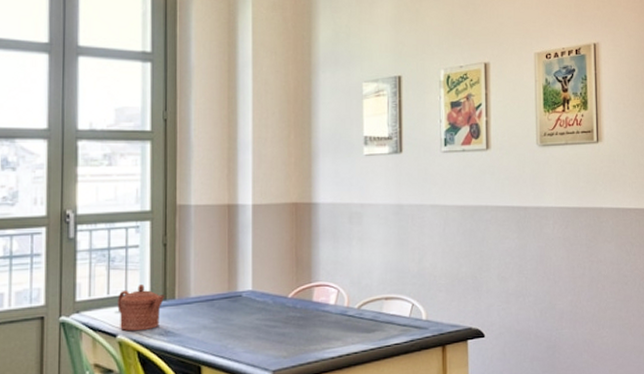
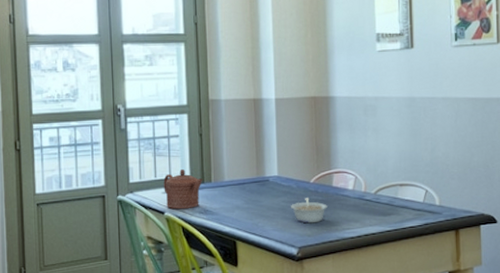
legume: none [264,314,306,344] -> present [290,198,328,224]

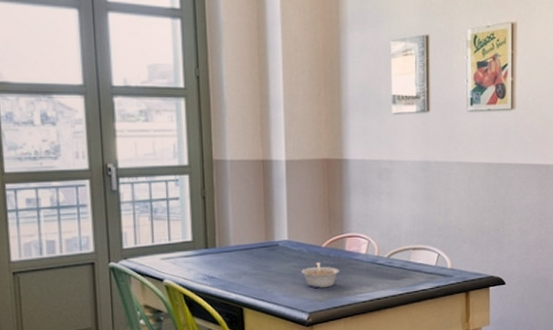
teapot: present [163,170,203,210] -> none [162,234,207,276]

